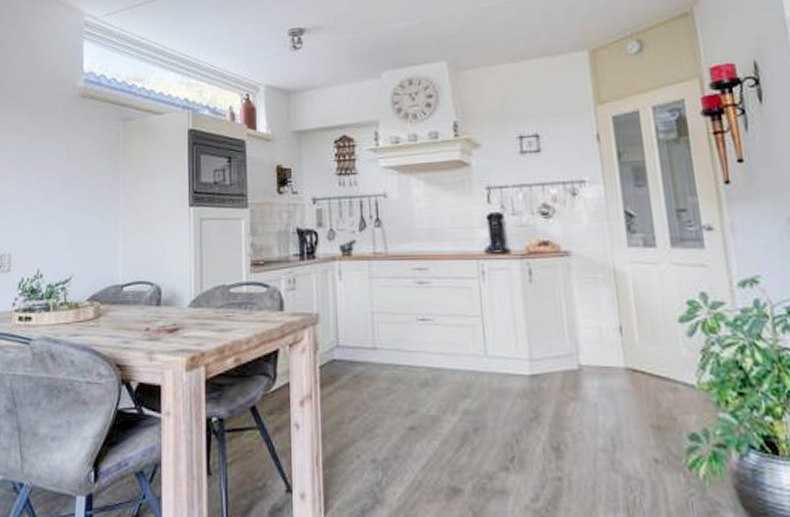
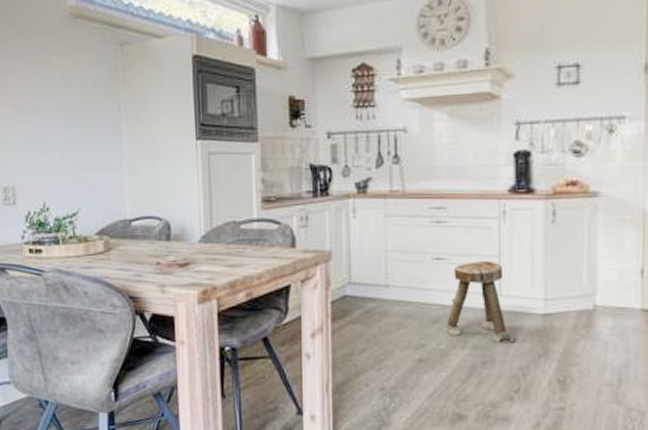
stool: none [435,320,506,407] -> present [446,260,516,343]

